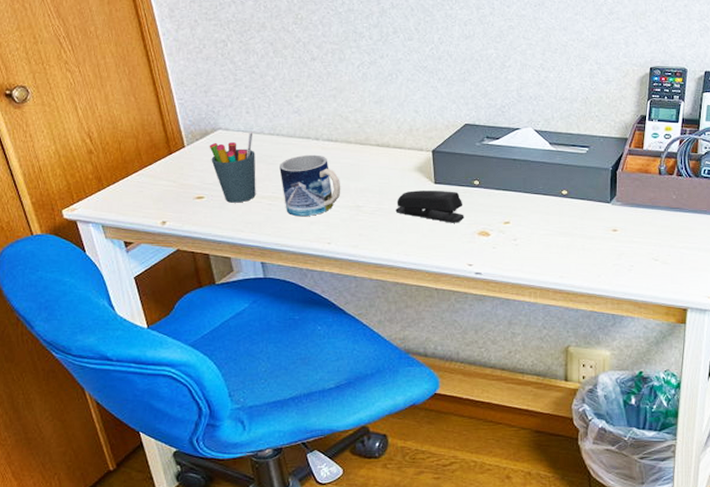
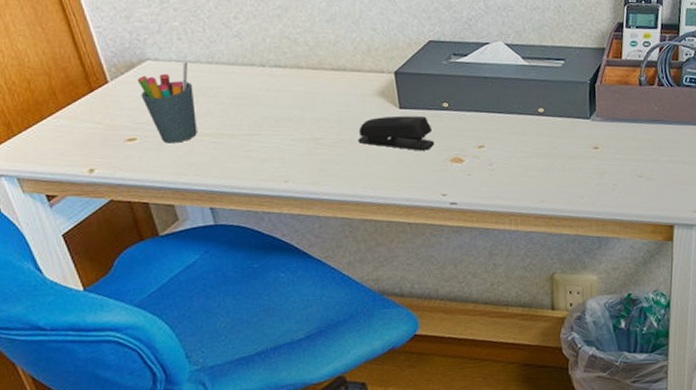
mug: present [279,154,341,217] -> none [222,83,295,155]

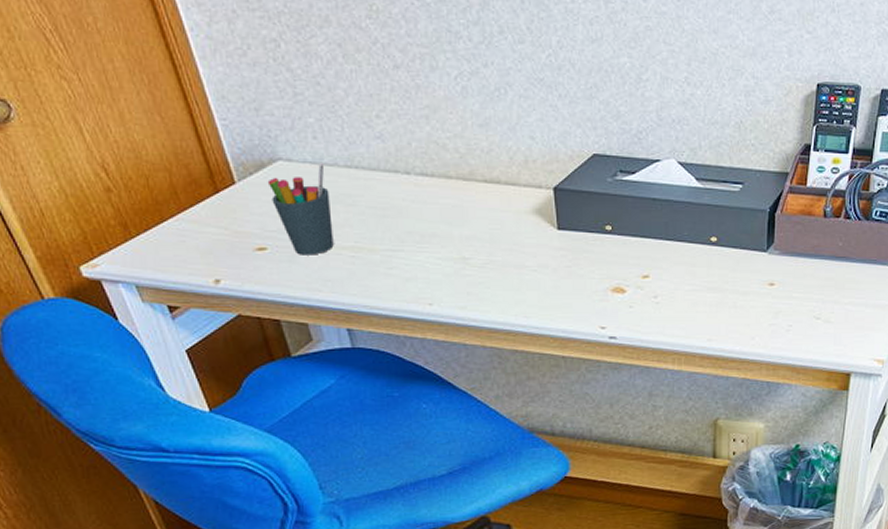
stapler: present [358,115,435,151] -> none [510,238,595,278]

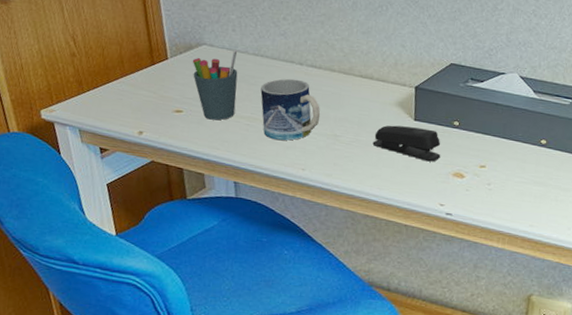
mug: none [362,193,442,272] -> present [260,78,321,141]
stapler: none [510,238,595,278] -> present [372,125,441,162]

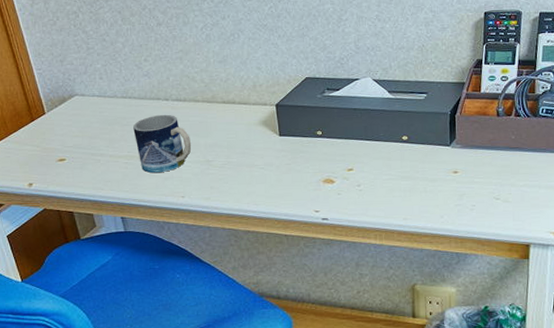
pen holder: present [192,49,238,121] -> none [67,95,113,163]
stapler: present [372,125,441,162] -> none [243,142,309,173]

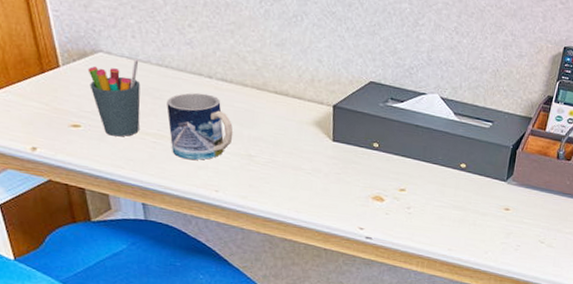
pen holder: none [67,95,113,163] -> present [88,58,141,137]

